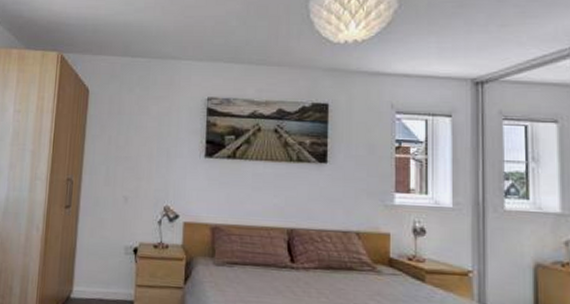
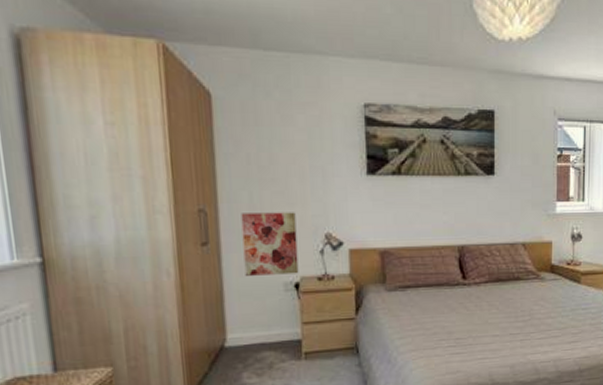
wall art: none [95,183,141,240] -> present [241,212,299,276]

